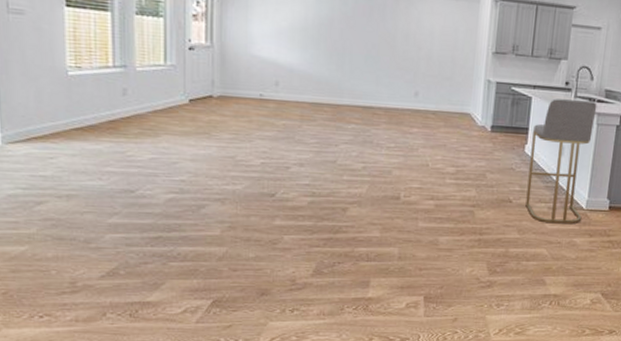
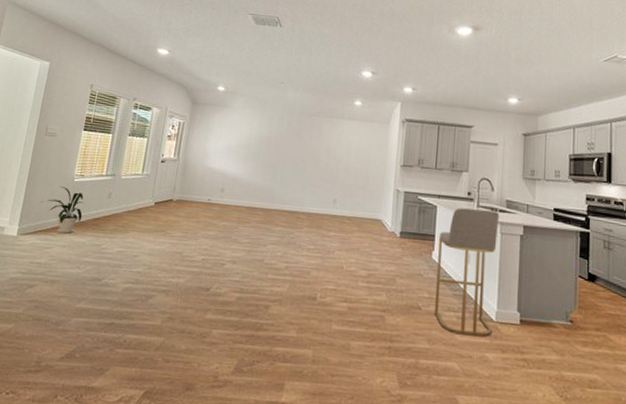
house plant: none [25,82,91,141] -> present [40,186,85,234]

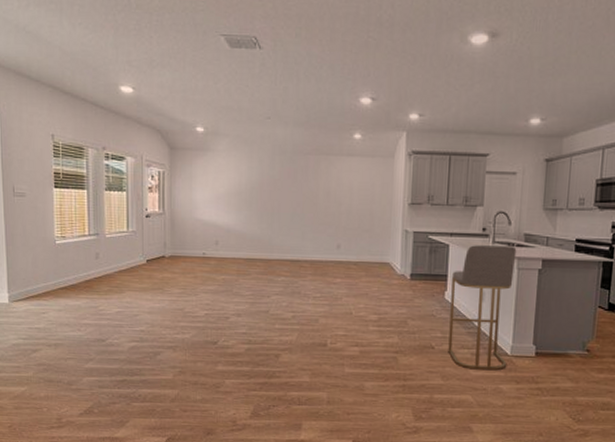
house plant: present [40,186,85,234] -> none [25,250,73,298]

